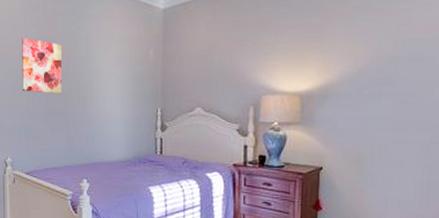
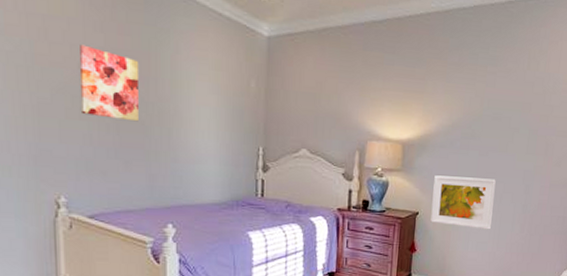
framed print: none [337,127,419,187] -> present [430,175,496,230]

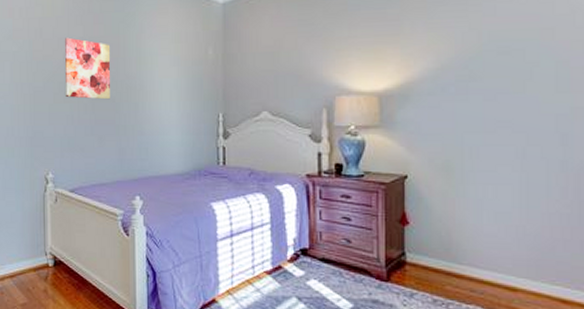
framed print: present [430,175,496,230] -> none [424,129,513,195]

